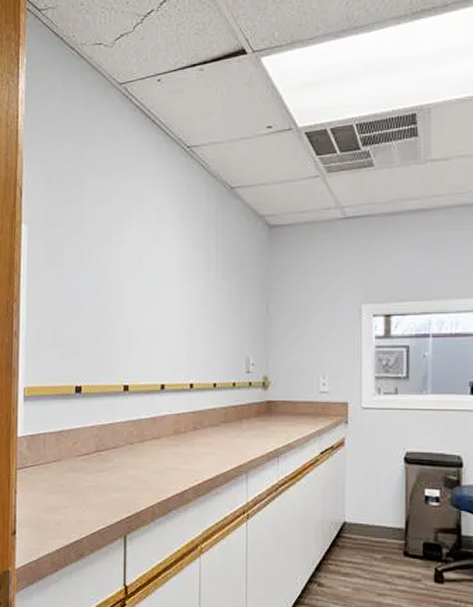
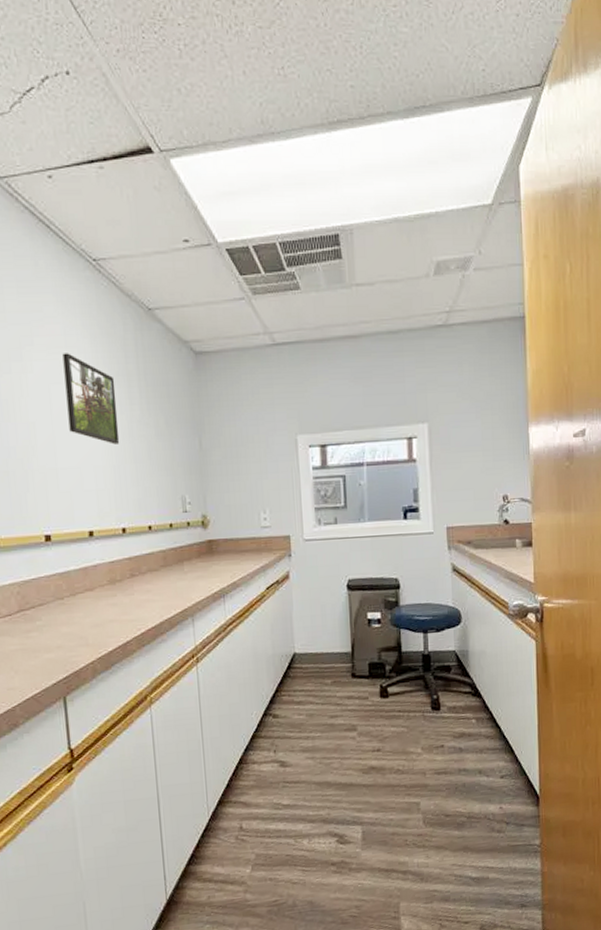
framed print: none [153,226,196,307] -> present [62,353,120,445]

